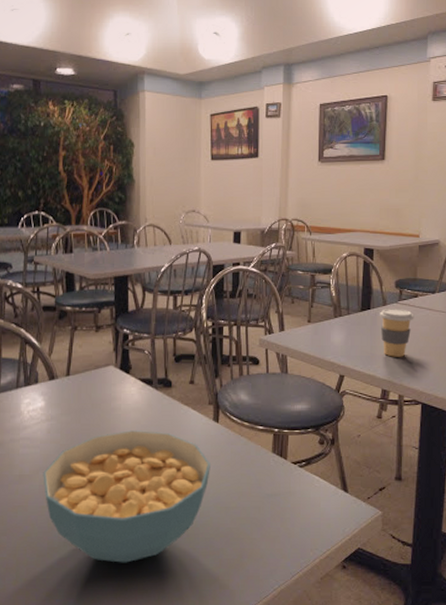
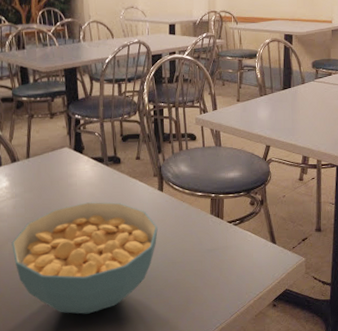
coffee cup: present [380,309,414,357] -> none [299,86,329,128]

